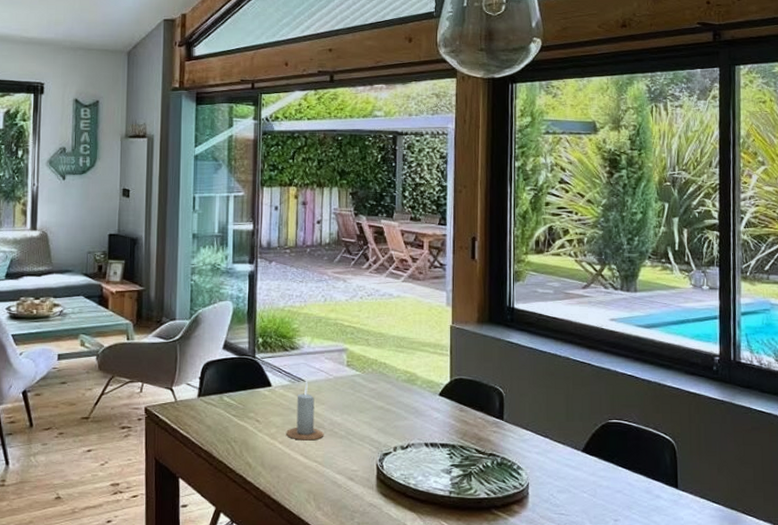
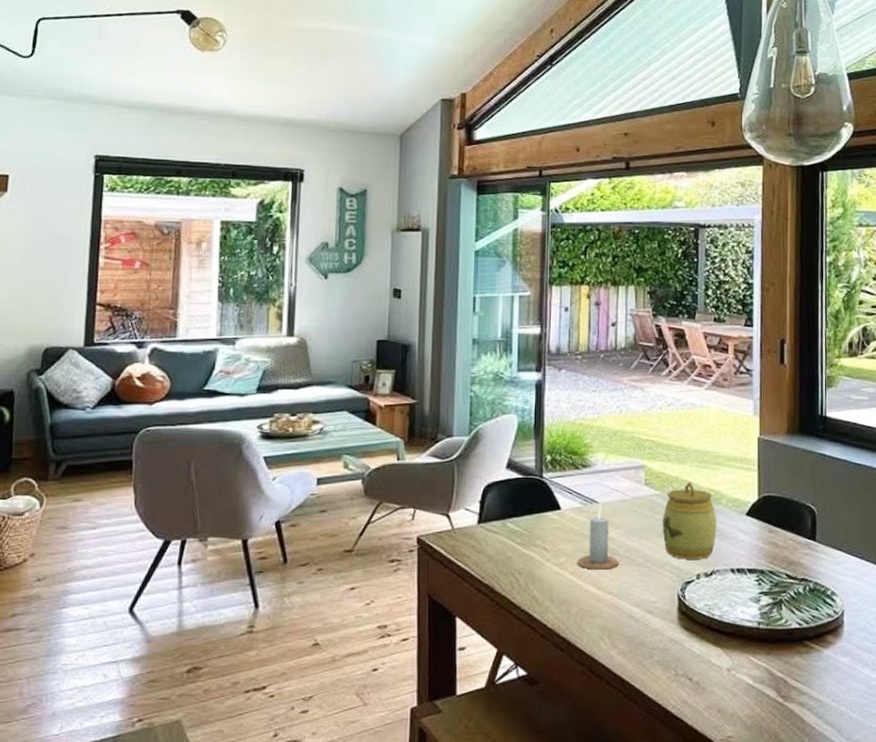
jar: none [362,364,412,435] -> present [662,481,717,561]

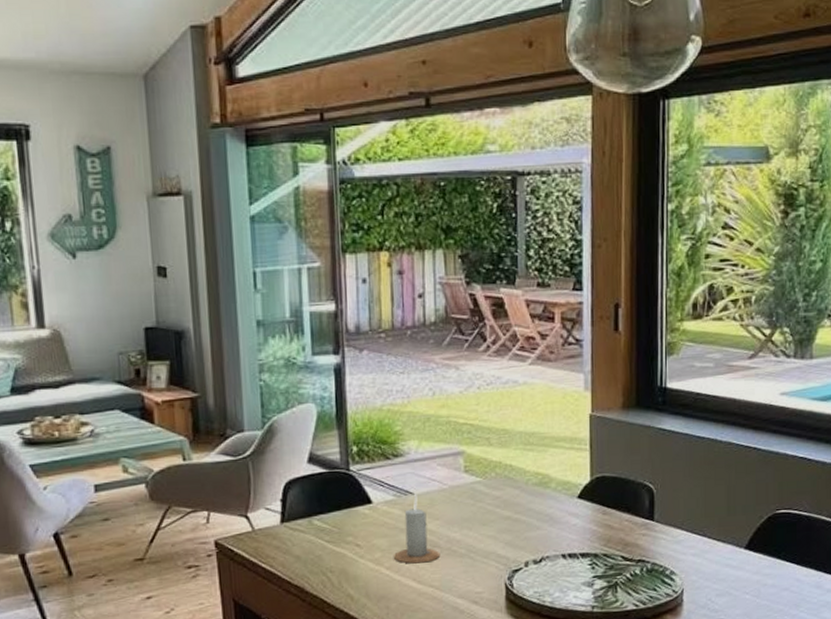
jar: present [662,481,717,561] -> none [485,466,546,548]

